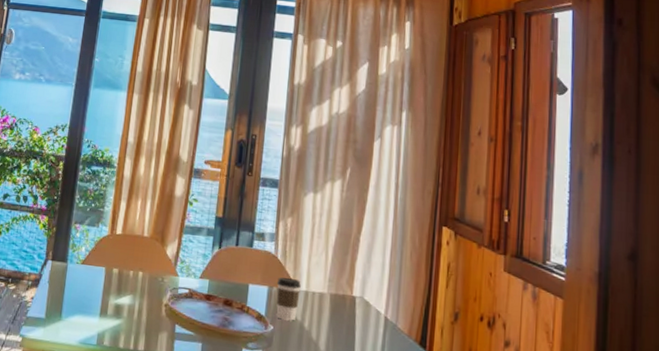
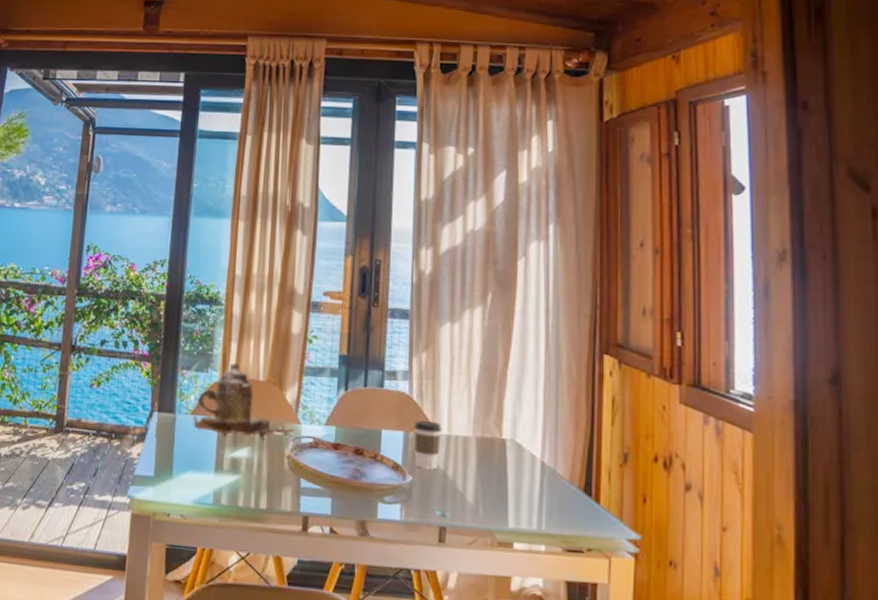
teapot: none [83,220,172,289] -> present [193,363,294,439]

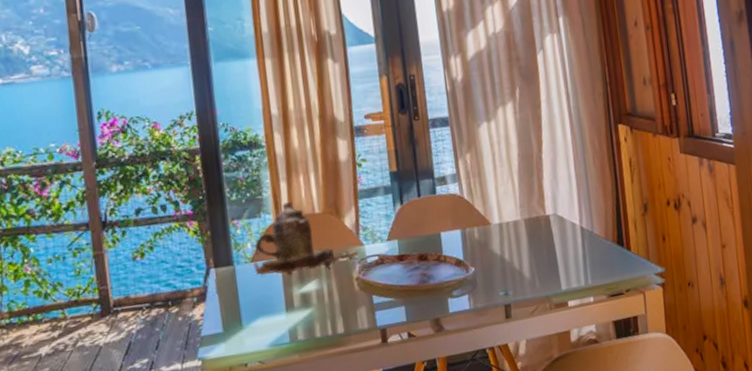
coffee cup: present [413,420,441,470] -> none [468,214,495,259]

